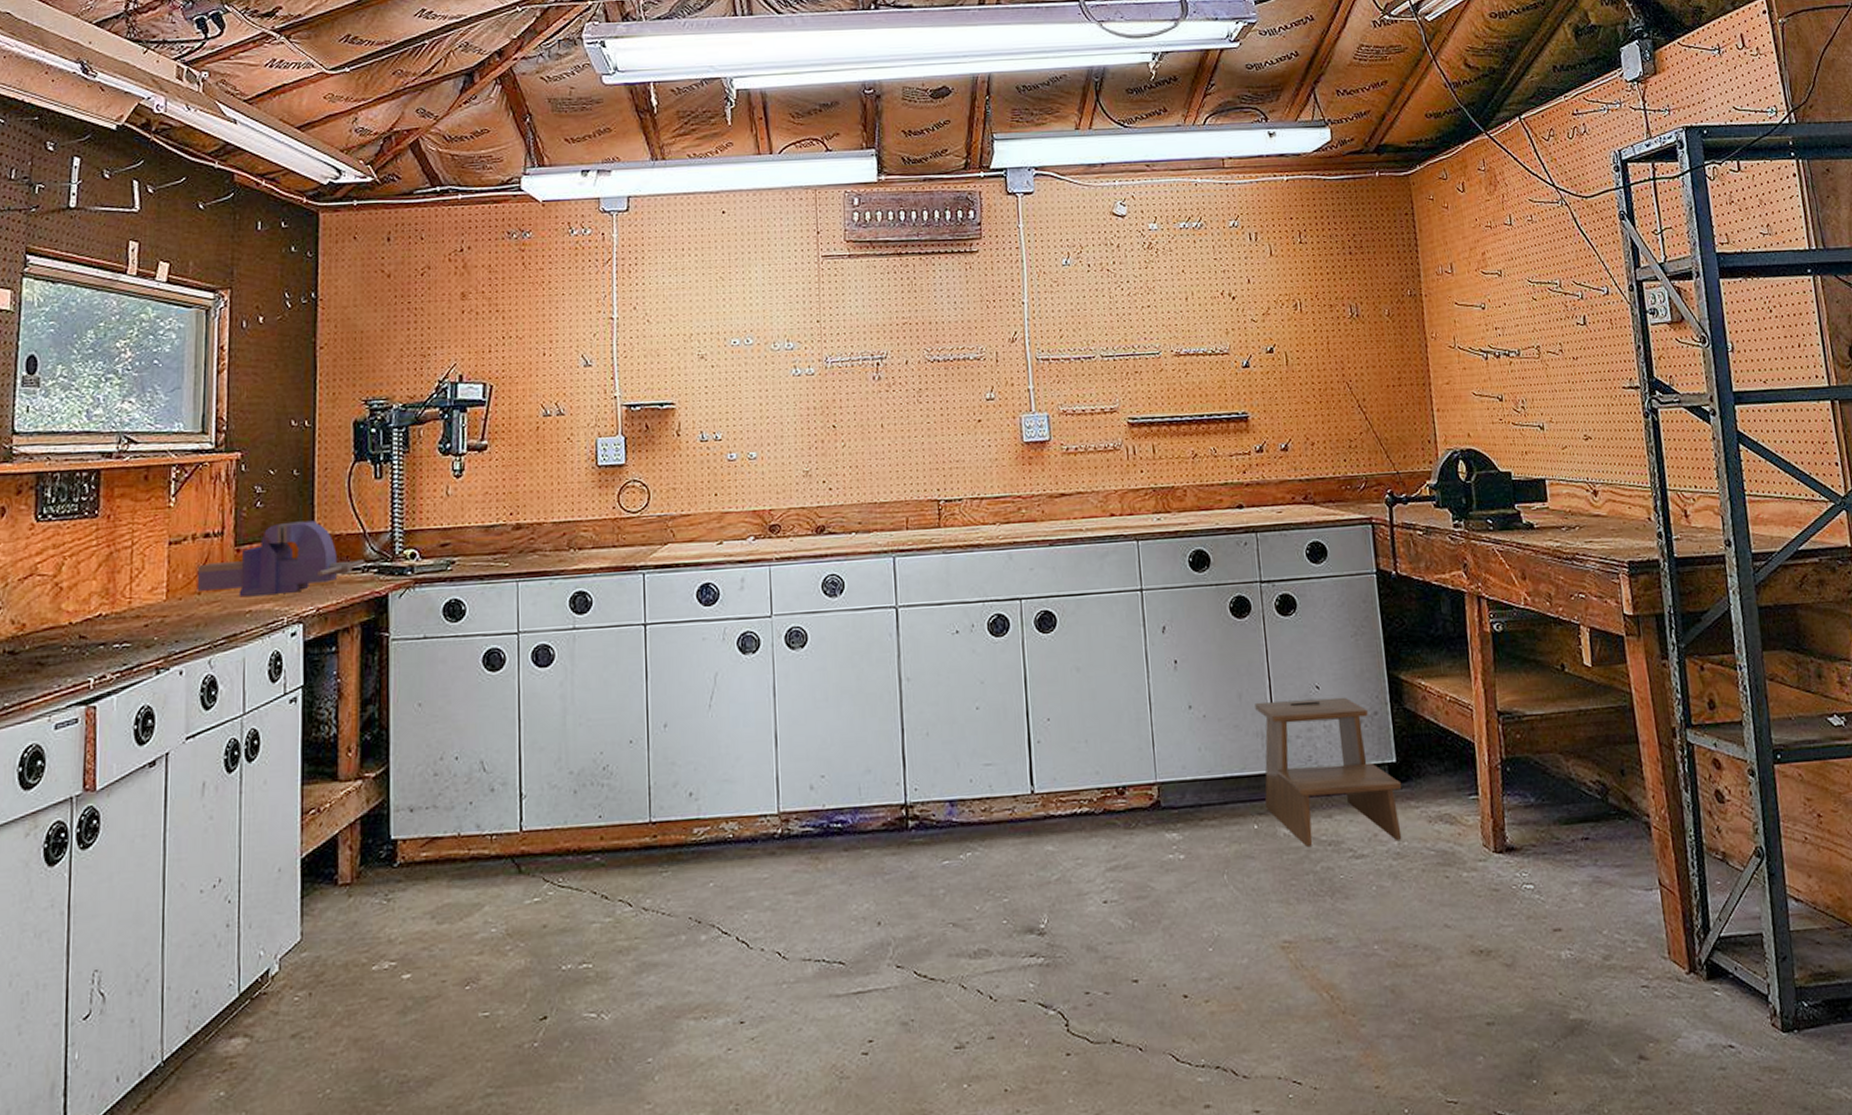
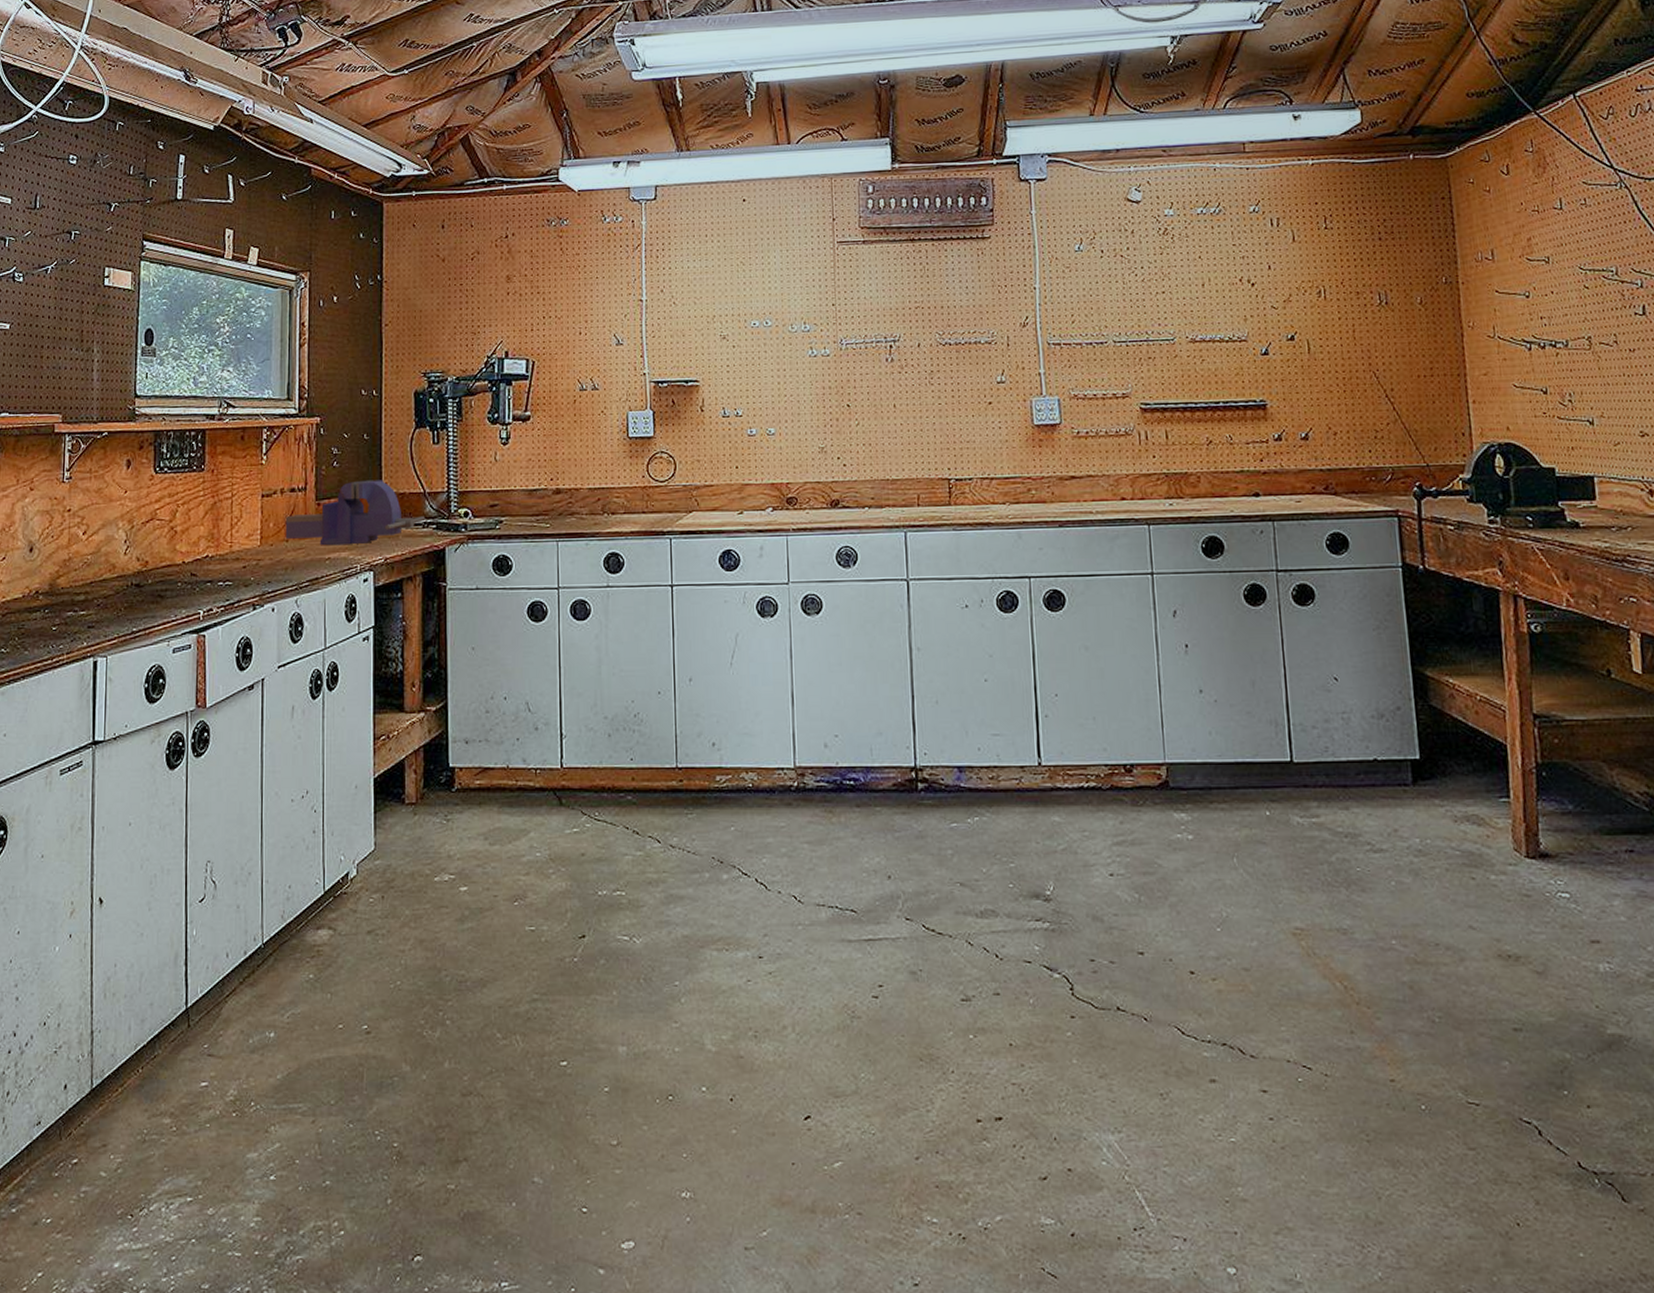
step stool: present [1255,697,1402,846] -> none [1269,690,1426,837]

